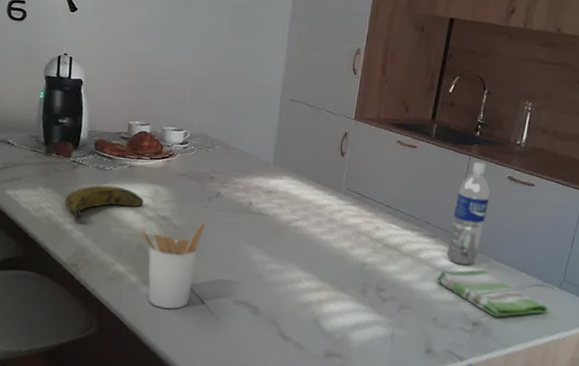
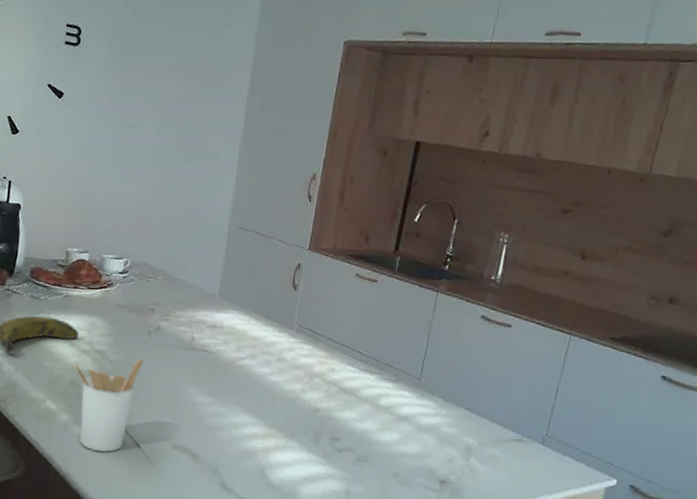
dish towel: present [436,269,549,318] -> none [398,419,529,476]
water bottle: present [447,162,491,265] -> none [410,299,461,415]

